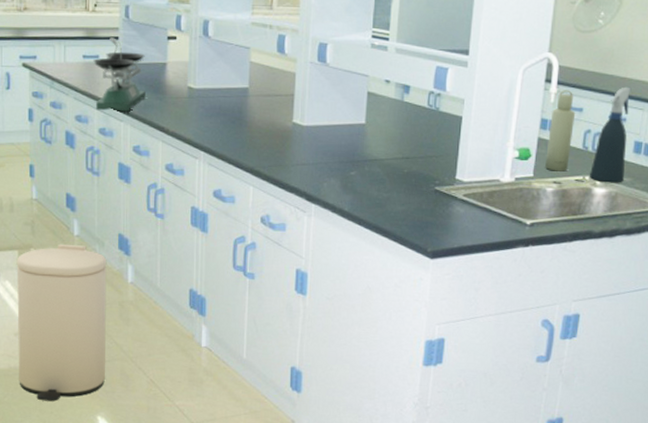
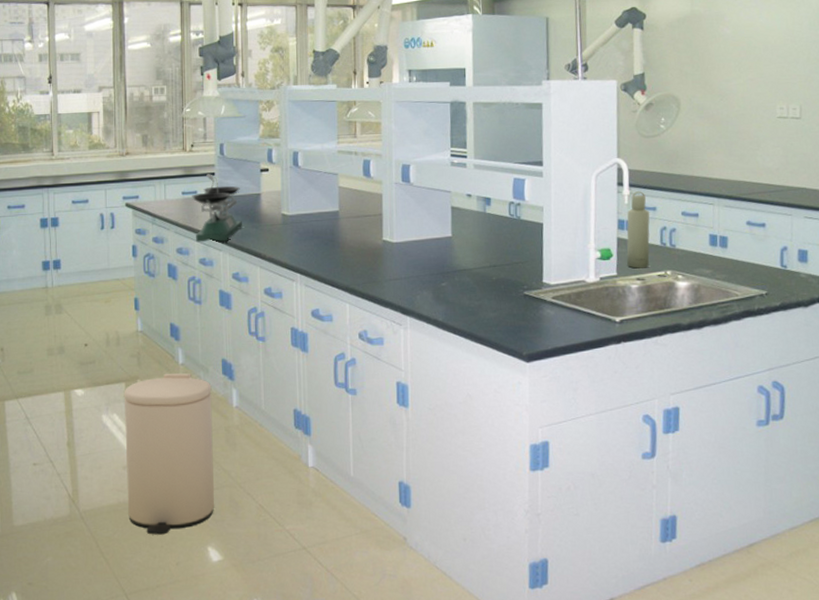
spray bottle: present [590,86,632,182] -> none [671,184,704,275]

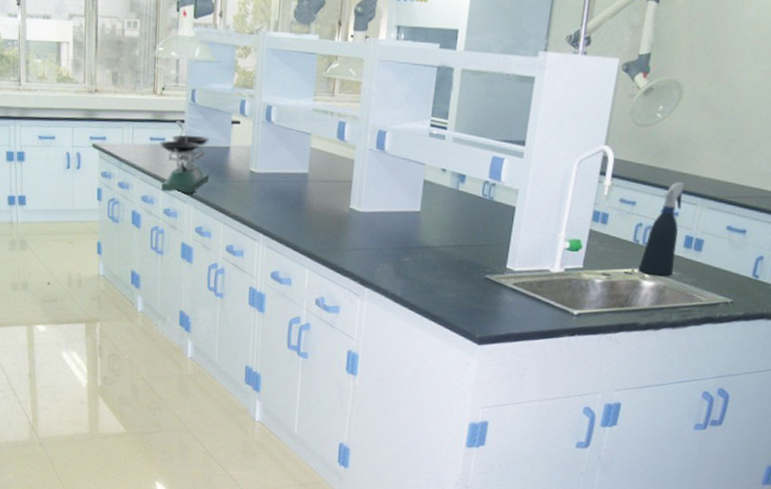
pedal bin: present [124,373,214,535] -> none [83,318,168,467]
bottle: present [626,191,650,269] -> none [595,183,629,264]
spray bottle: none [671,184,704,275] -> present [639,181,686,276]

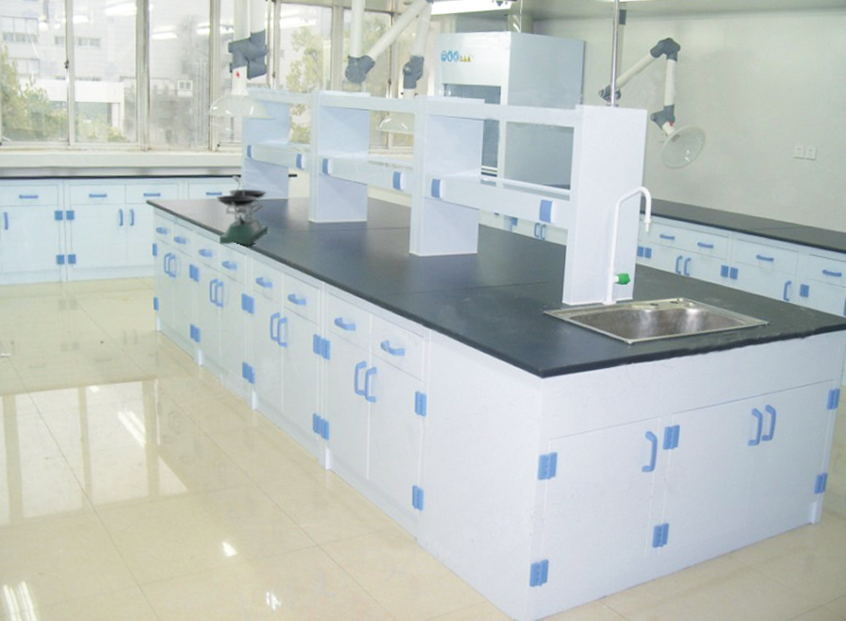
spray bottle: present [639,181,686,276] -> none [683,217,717,303]

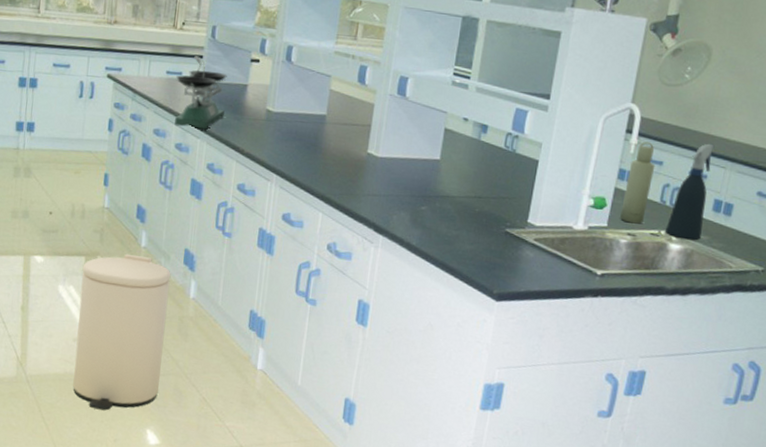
pedal bin: none [140,373,231,530] -> present [73,253,171,411]
bottle: none [643,220,668,294] -> present [620,141,655,224]
spray bottle: none [683,217,717,303] -> present [666,143,715,240]

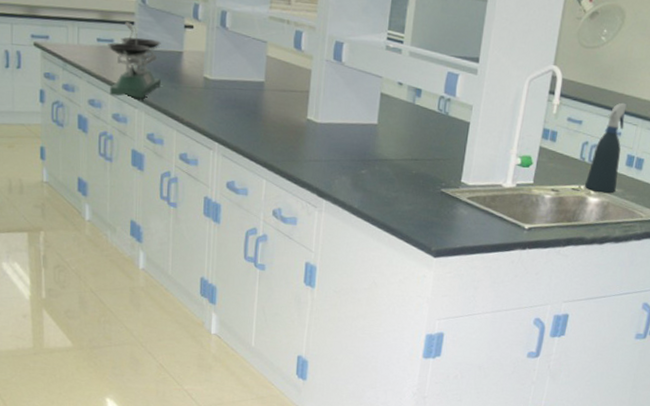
pedal bin: present [73,253,171,411] -> none [26,227,118,383]
bottle: present [620,141,655,224] -> none [545,102,576,180]

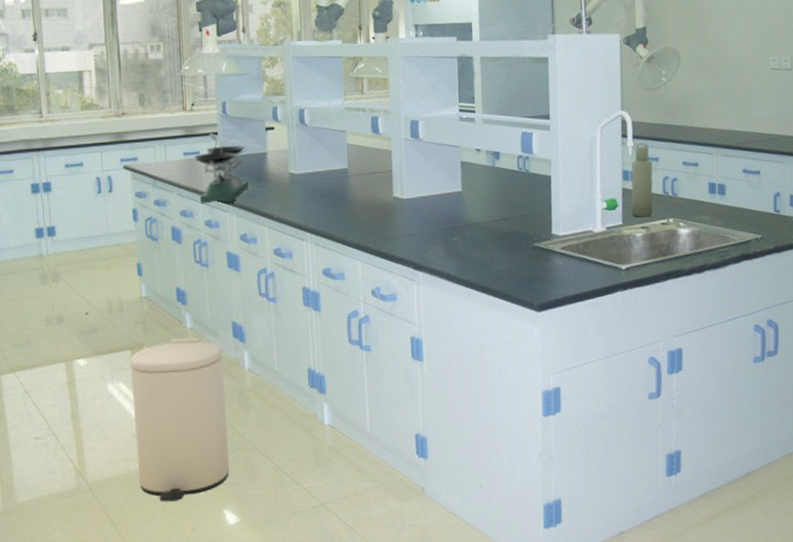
pedal bin: none [26,227,118,383] -> present [129,337,229,502]
bottle: none [545,102,576,180] -> present [631,142,653,218]
spray bottle: present [585,102,628,193] -> none [673,134,704,223]

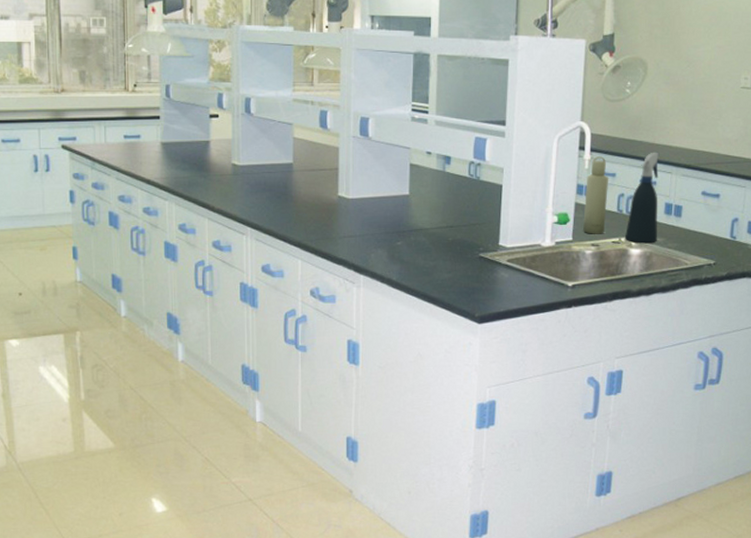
pedal bin: present [129,337,229,502] -> none [62,325,158,486]
balance scale: present [194,133,249,204] -> none [135,117,189,190]
spray bottle: none [673,134,704,223] -> present [625,152,660,242]

